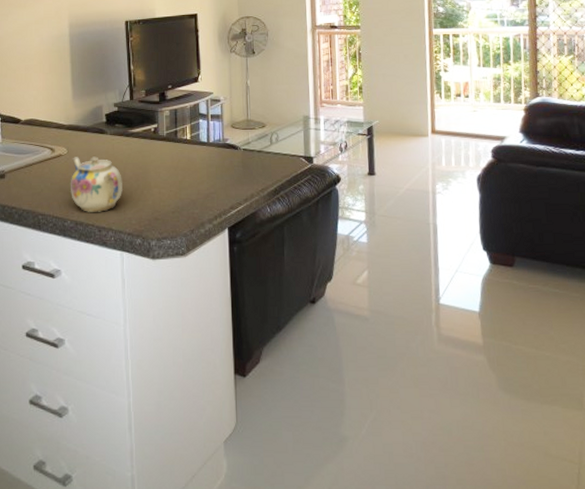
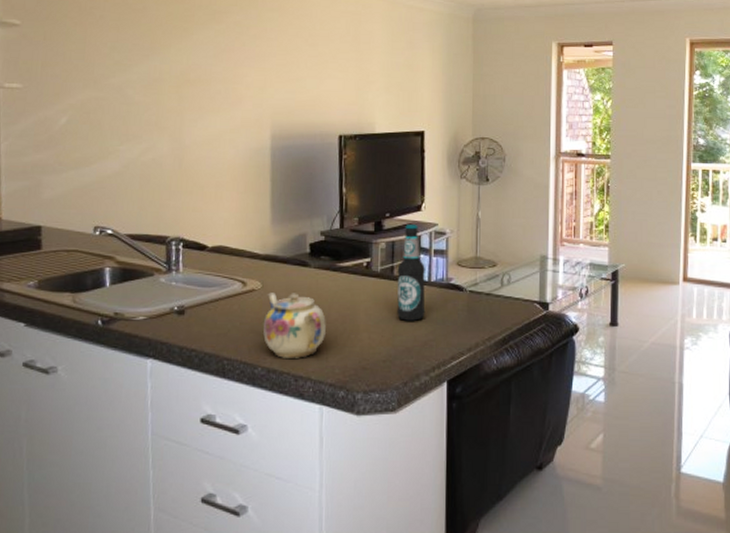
bottle: none [180,94,206,177] -> present [397,225,426,321]

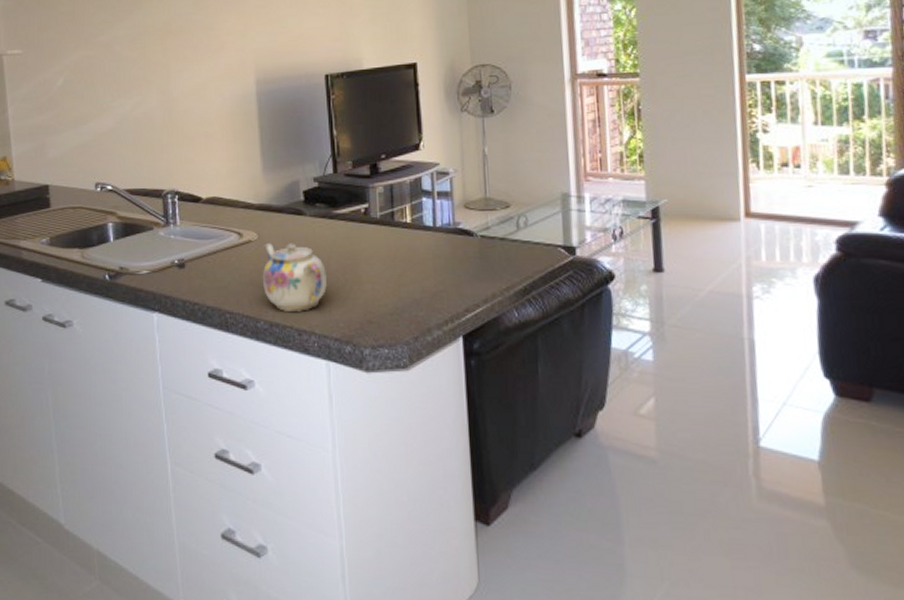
bottle: present [397,225,426,321] -> none [398,165,433,270]

